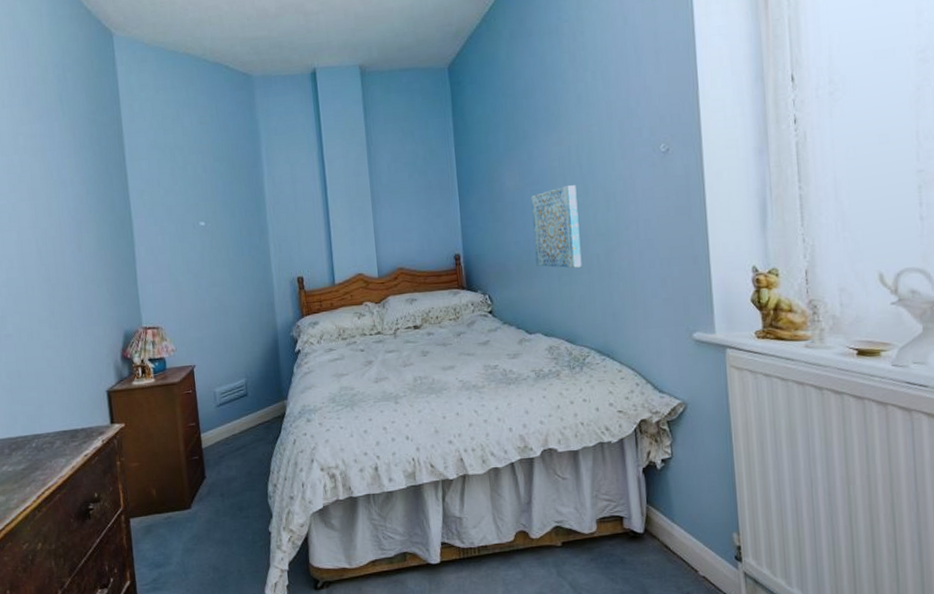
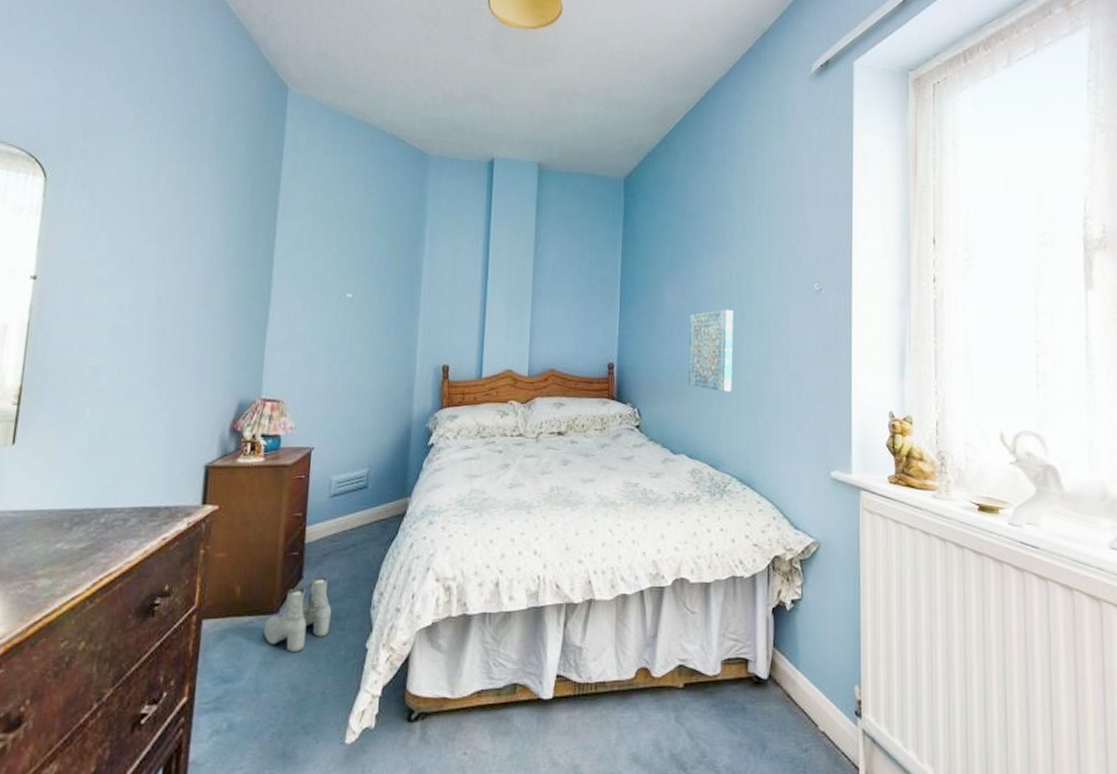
boots: none [181,475,236,540] -> present [263,577,332,652]

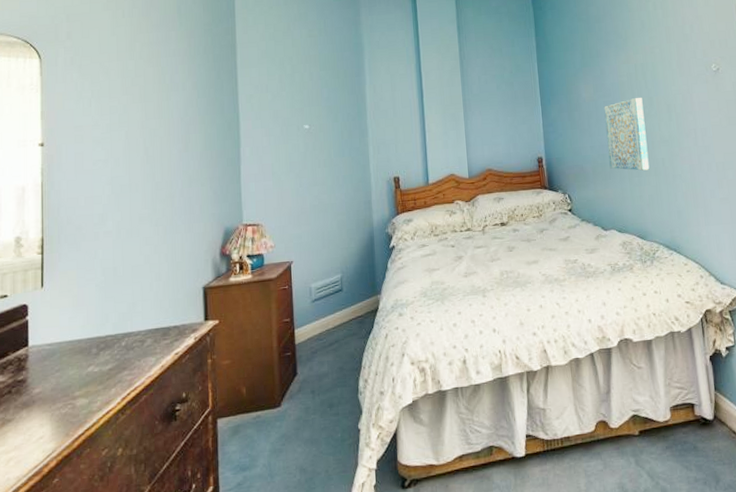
boots: present [263,577,332,652] -> none [270,371,326,439]

